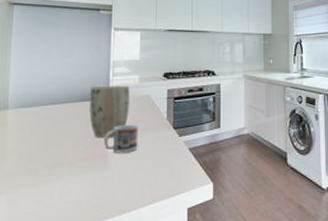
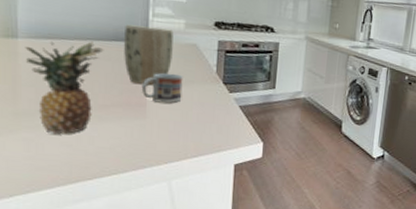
fruit: none [13,104,74,193] -> present [25,41,104,134]

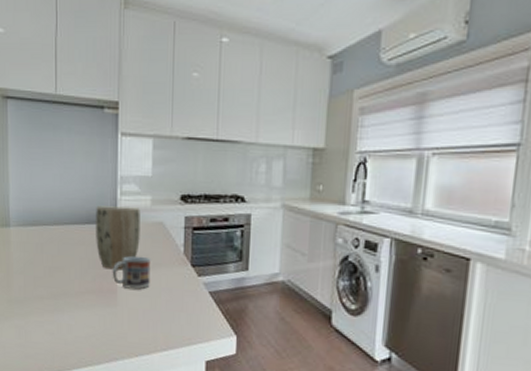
fruit: present [25,41,104,134] -> none [15,226,79,322]

